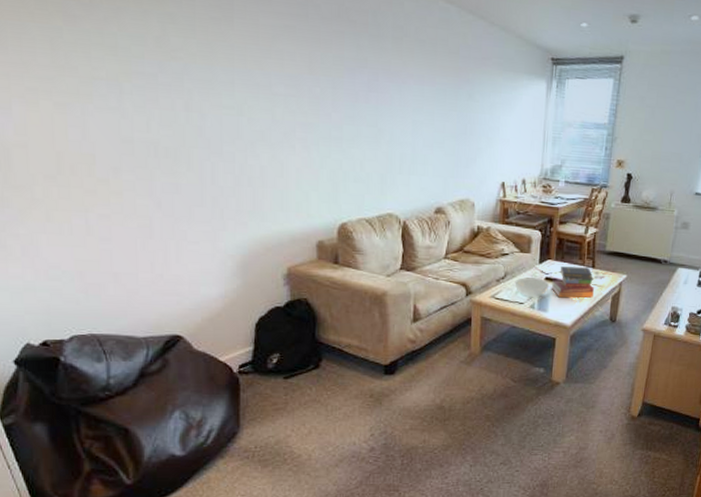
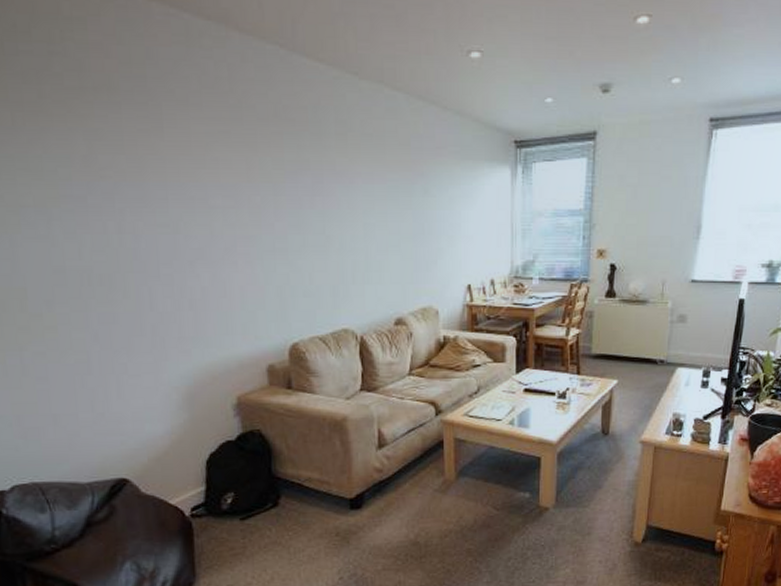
bowl: present [515,277,549,298] -> none [489,390,528,414]
books: present [551,266,595,298] -> none [531,374,582,411]

